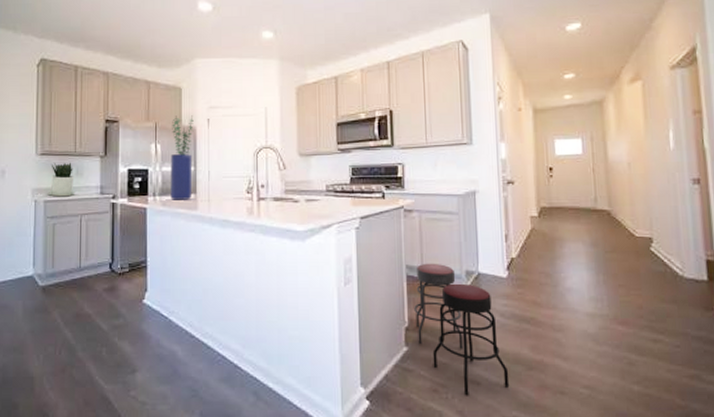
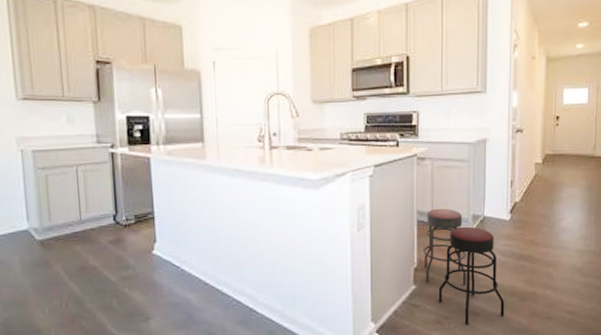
planter: present [47,162,75,197] -> none [35,107,68,146]
vase: present [171,115,194,200] -> none [173,57,199,149]

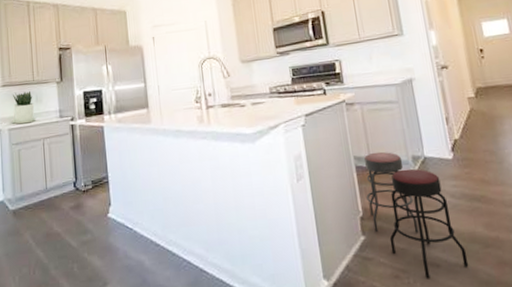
planter: none [35,107,68,146] -> present [11,90,37,125]

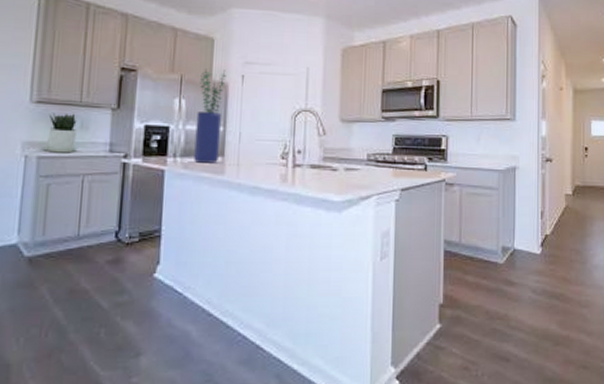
vase: none [120,35,144,117] -> present [194,69,226,163]
bar stool: present [364,151,469,279] -> none [450,238,537,373]

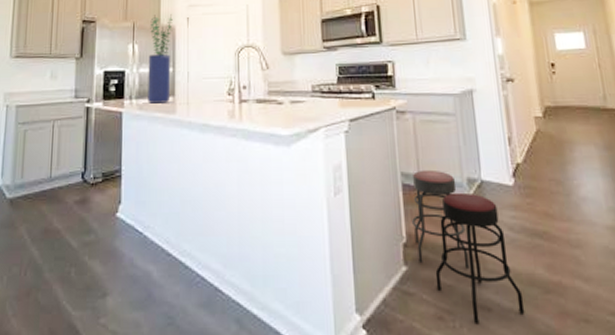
planter: present [42,112,78,153] -> none [20,64,49,102]
bar stool: none [450,238,537,373] -> present [412,169,525,325]

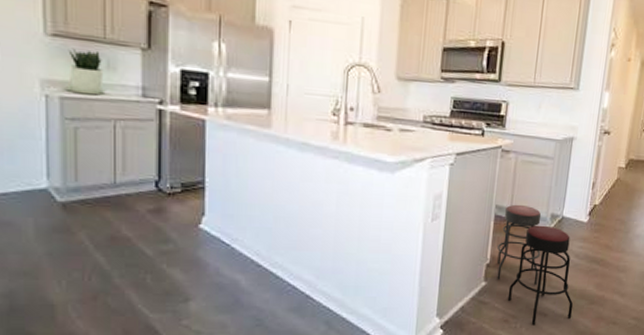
planter: none [20,64,49,102] -> present [64,48,106,96]
vase: present [148,14,173,104] -> none [237,10,271,116]

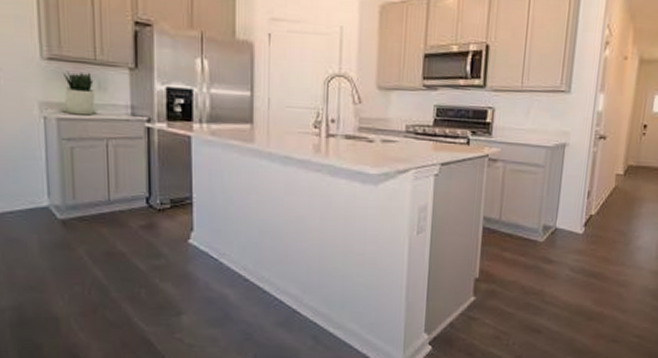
bar stool: present [497,204,574,326] -> none [486,215,570,343]

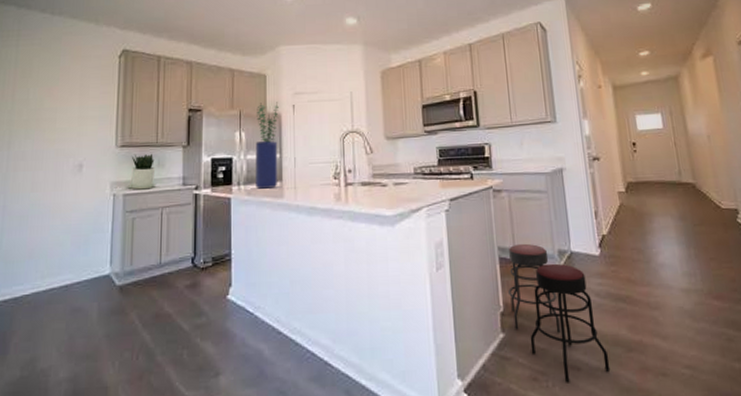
vase: none [221,25,251,131] -> present [255,102,279,189]
bar stool: none [486,215,570,343] -> present [508,243,611,383]

